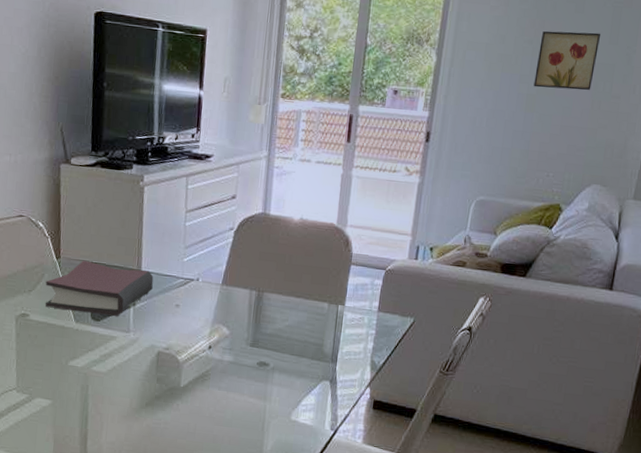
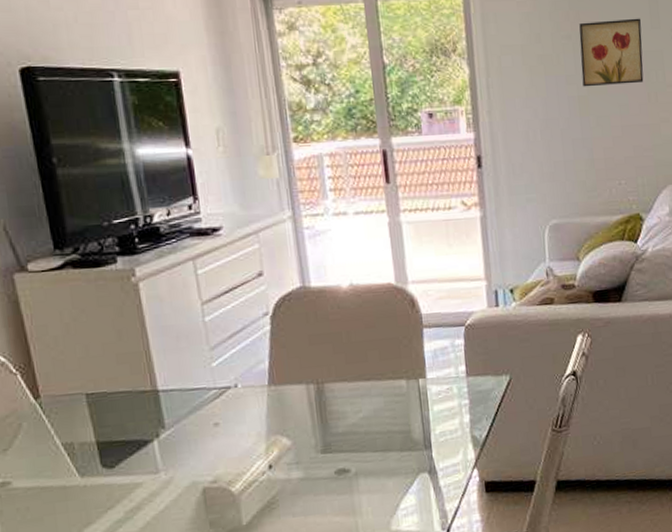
hardback book: present [45,260,154,316] -> none [25,388,178,467]

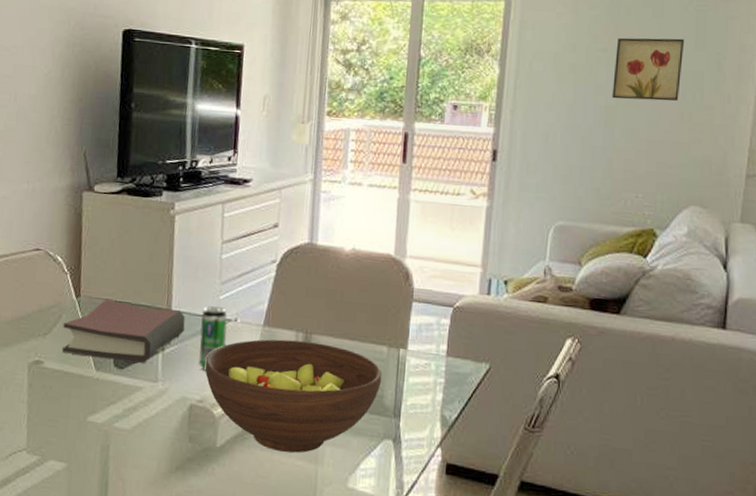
hardback book: none [25,388,178,467] -> present [62,298,185,363]
beverage can: none [194,374,231,449] -> present [199,305,228,371]
fruit bowl: none [210,390,407,514] -> present [205,339,382,453]

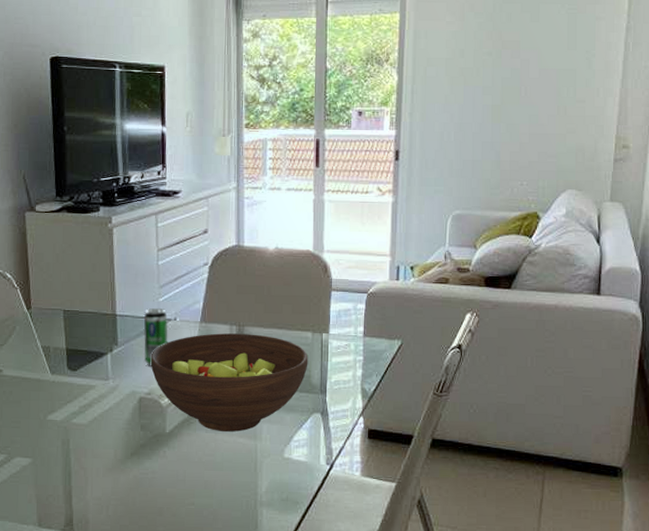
hardback book: present [62,298,185,363] -> none [17,309,129,364]
wall art: present [612,37,685,101] -> none [497,40,559,98]

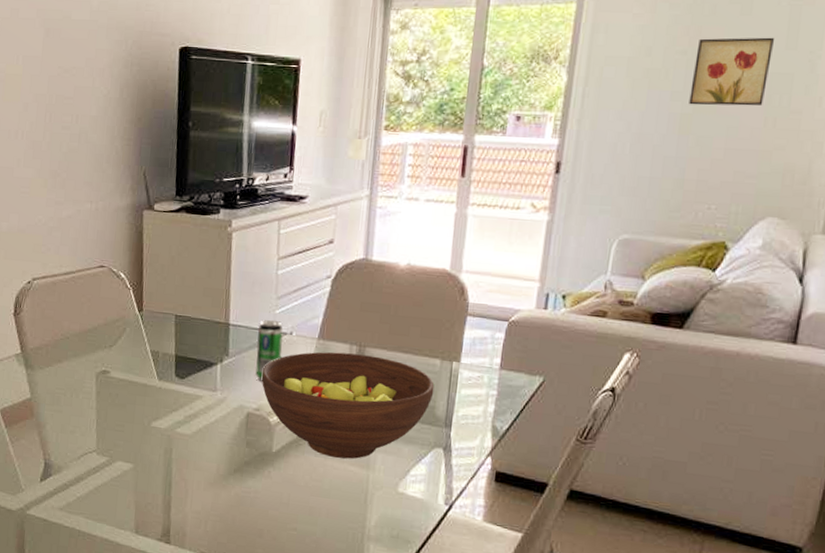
wall art: none [497,40,559,98] -> present [689,37,775,106]

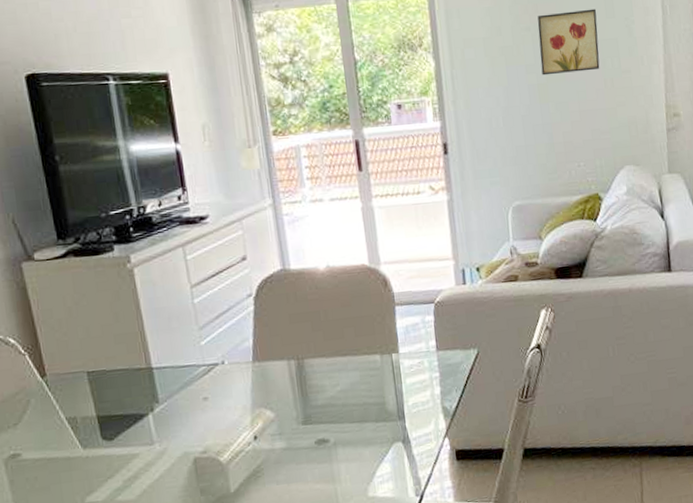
beverage can: present [255,319,284,381] -> none [184,352,219,421]
fruit bowl: present [261,351,435,459] -> none [200,365,381,481]

